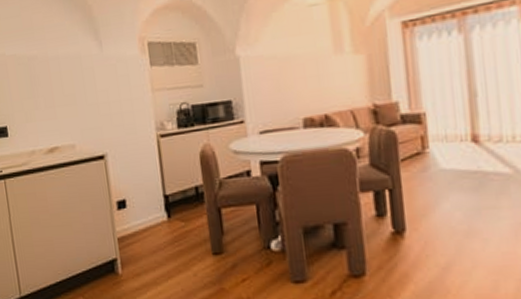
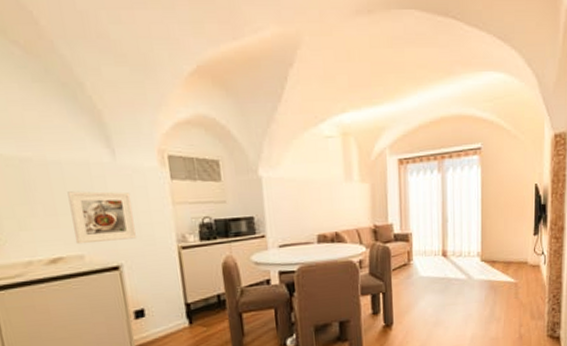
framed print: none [63,81,119,134] -> present [67,191,136,245]

